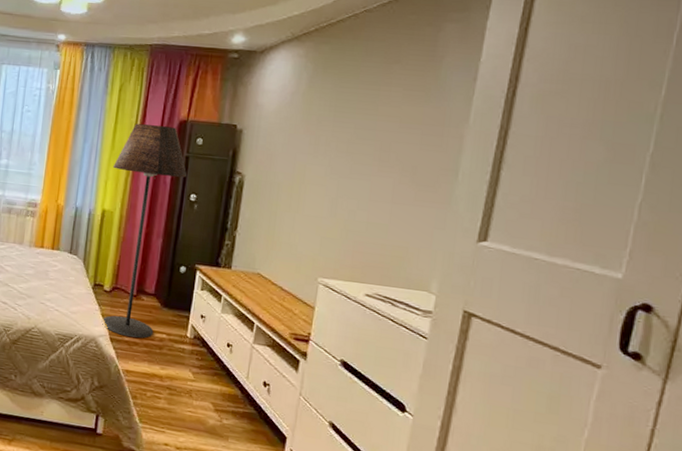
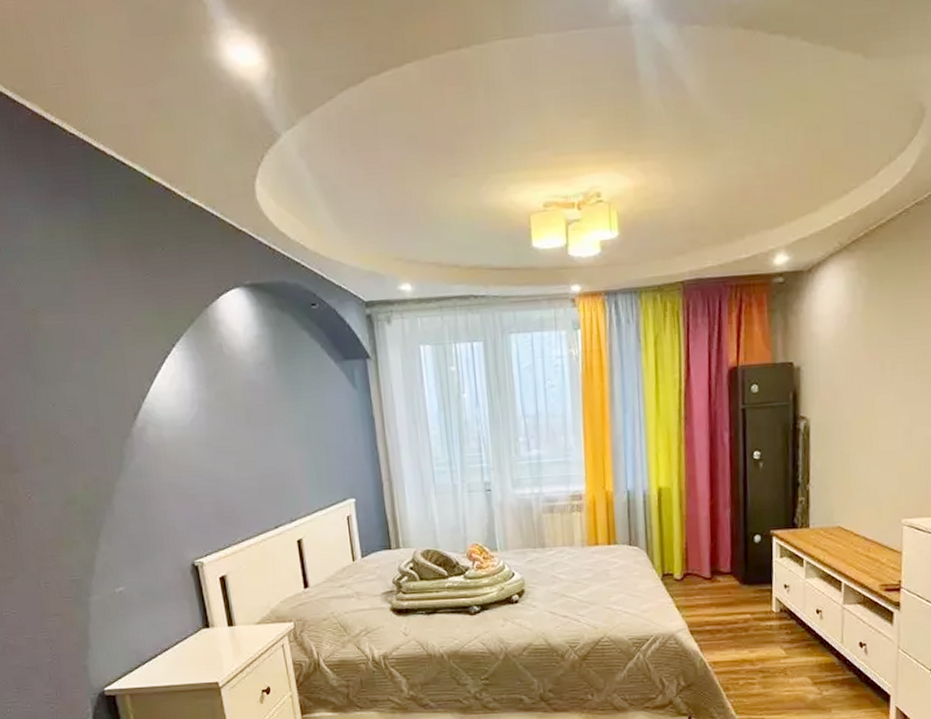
floor lamp: present [101,124,188,339] -> none [661,377,747,626]

